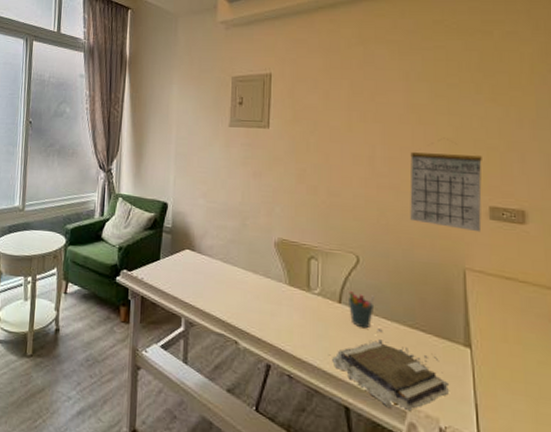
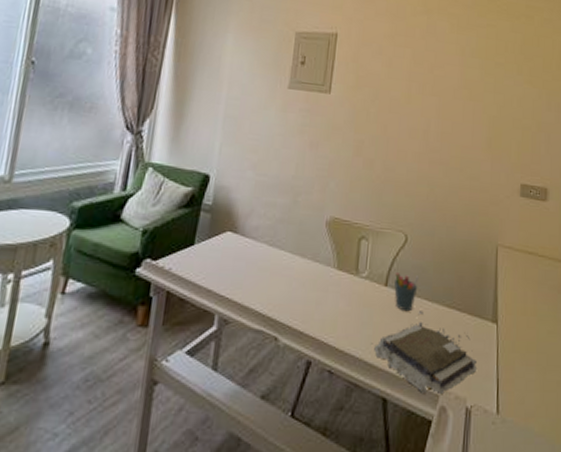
calendar: present [410,152,482,233] -> none [456,128,518,209]

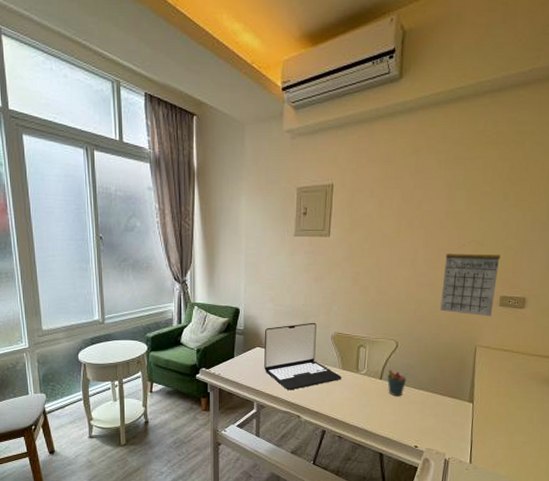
laptop: none [234,201,337,298] -> present [264,322,342,390]
book: present [370,311,476,393] -> none [369,396,454,450]
calendar: none [456,128,518,209] -> present [440,254,501,317]

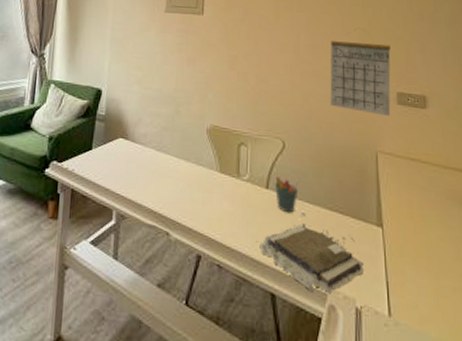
laptop: present [264,322,342,390] -> none [127,111,220,197]
book: none [369,396,454,450] -> present [255,213,364,293]

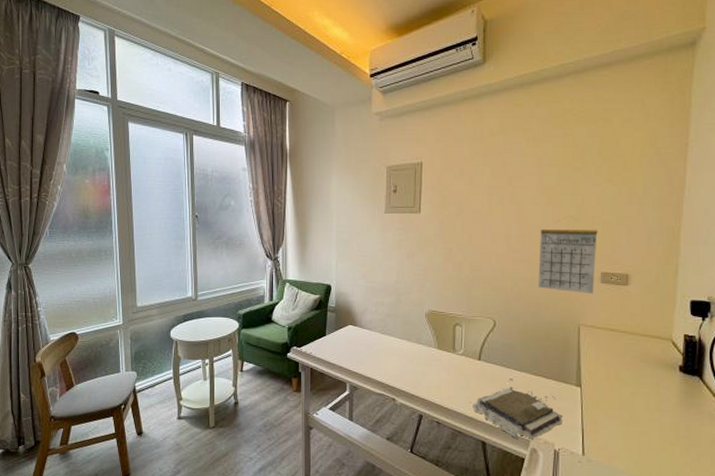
pen holder: present [275,176,299,213] -> none [487,350,508,379]

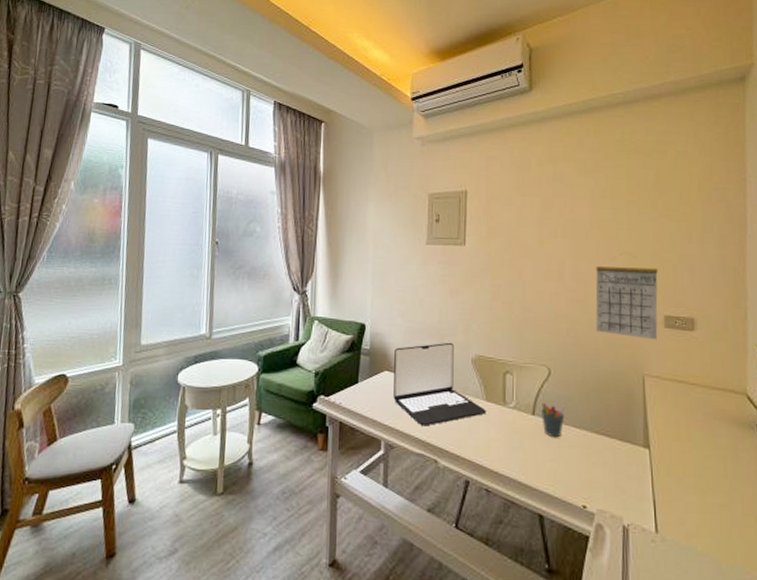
laptop: none [357,299,438,371] -> present [393,342,486,426]
book: present [469,378,562,439] -> none [523,437,631,512]
pen holder: none [487,350,508,379] -> present [541,403,565,438]

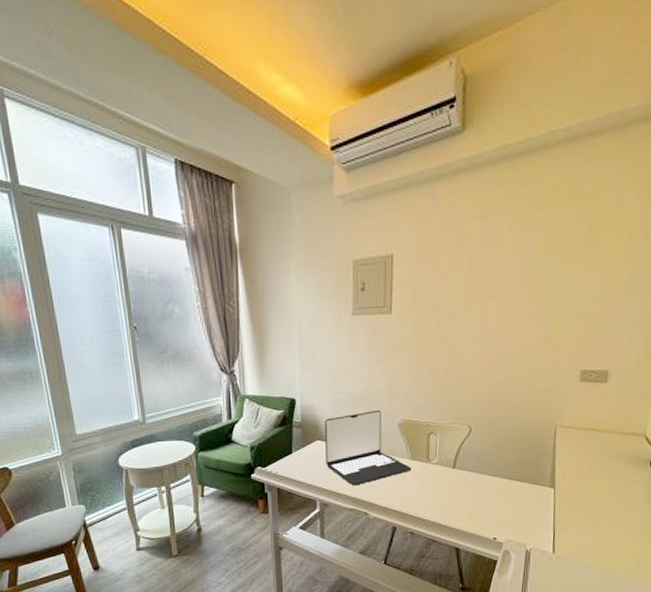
pen holder: present [541,403,565,438] -> none [461,457,483,486]
calendar: present [595,266,658,340] -> none [516,325,580,394]

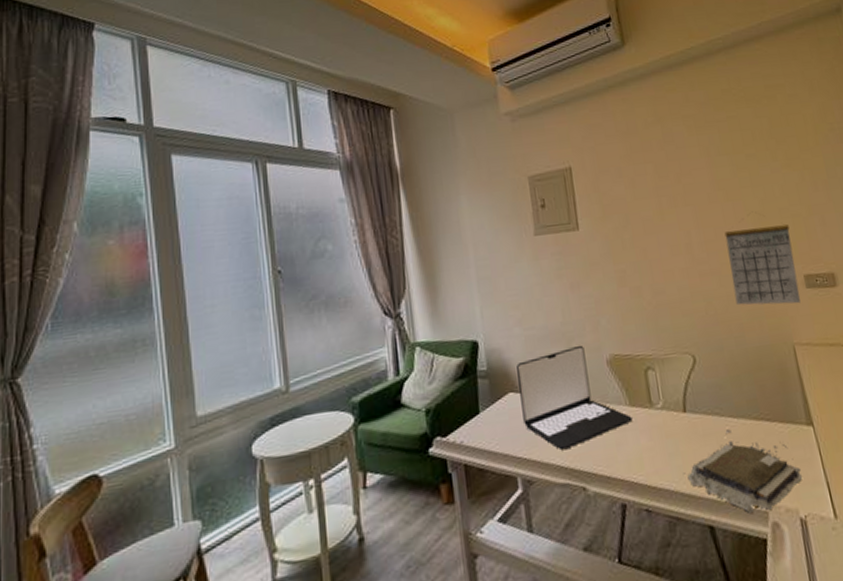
book: none [443,484,535,542] -> present [682,429,802,513]
calendar: none [516,325,580,394] -> present [724,224,801,306]

